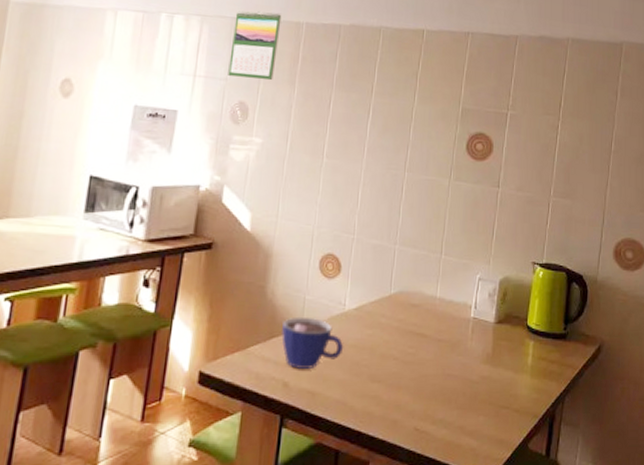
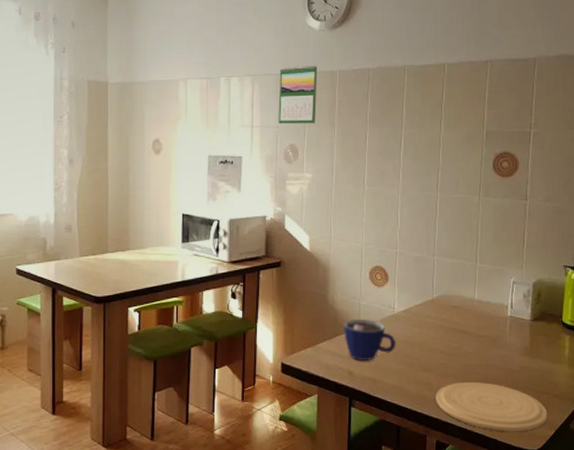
plate: none [384,395,506,454] -> present [436,382,548,431]

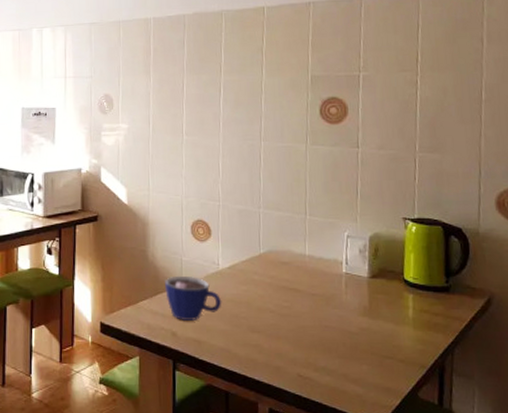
calendar: present [278,65,318,124] -> none [92,13,132,74]
plate: present [436,382,548,431] -> none [267,345,393,399]

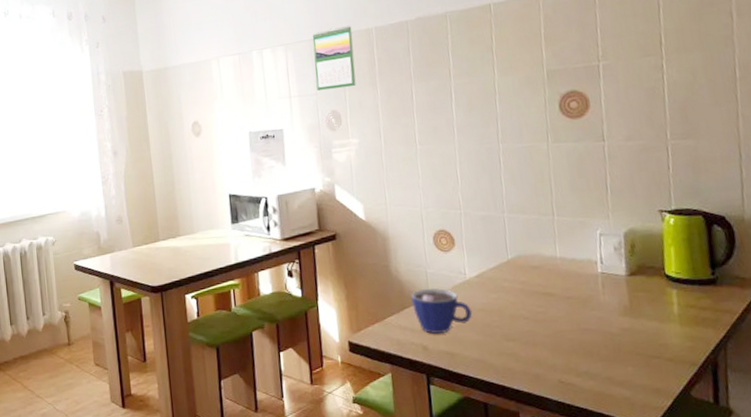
calendar: none [92,13,132,74] -> present [312,24,356,91]

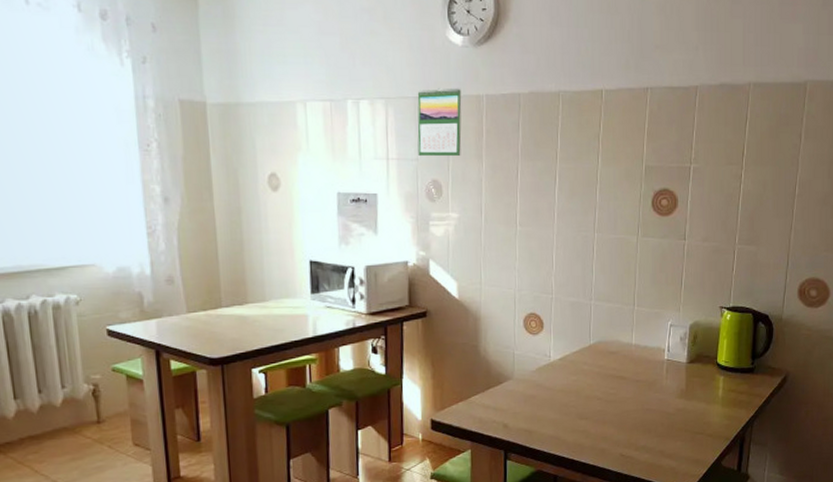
cup: present [411,288,473,334] -> none [497,369,553,412]

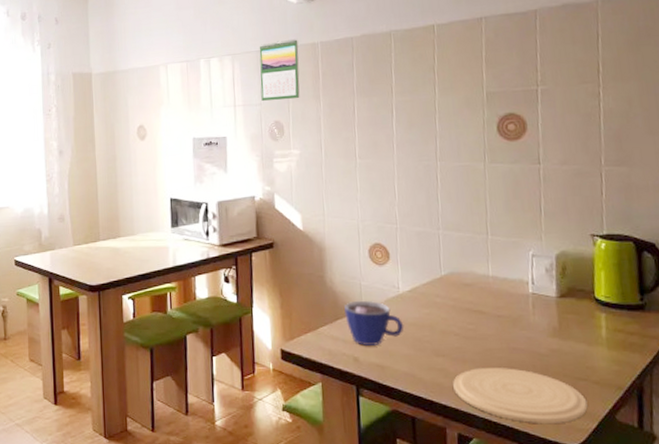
cup: none [497,369,553,412] -> present [344,300,404,346]
plate: none [593,426,701,473] -> present [453,368,588,423]

